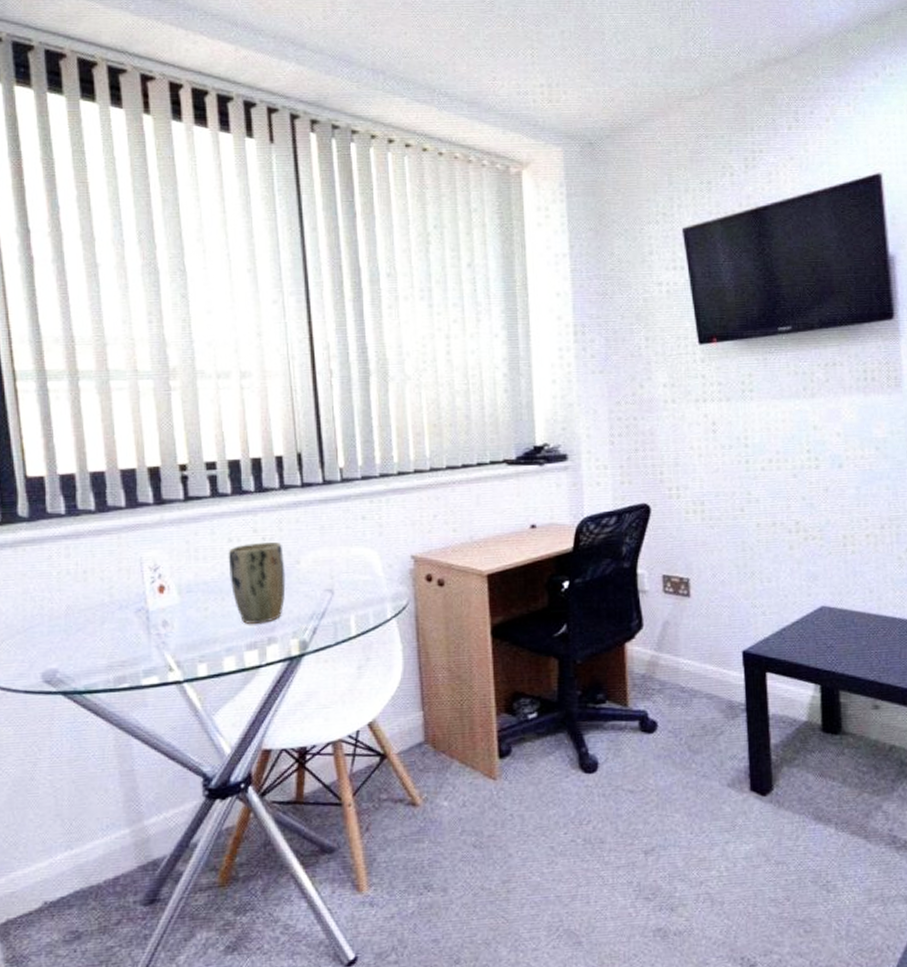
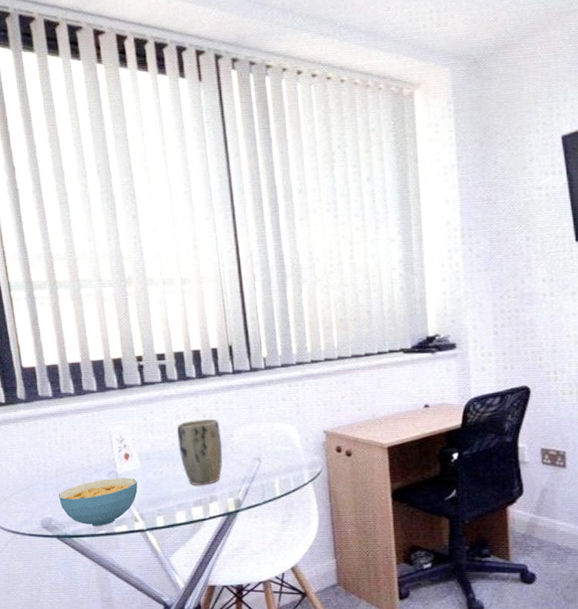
cereal bowl: none [68,615,174,678] -> present [59,478,138,526]

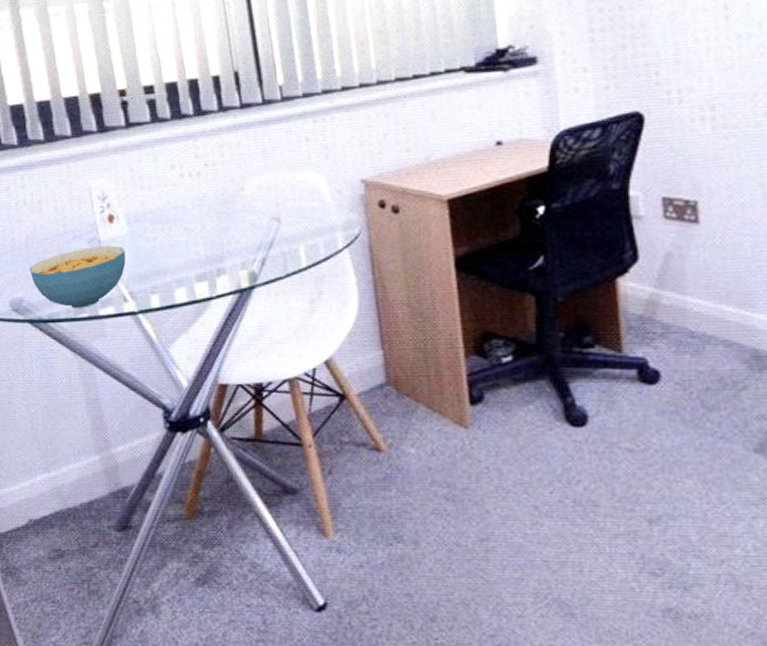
plant pot: present [176,418,223,485] -> none [171,167,232,254]

